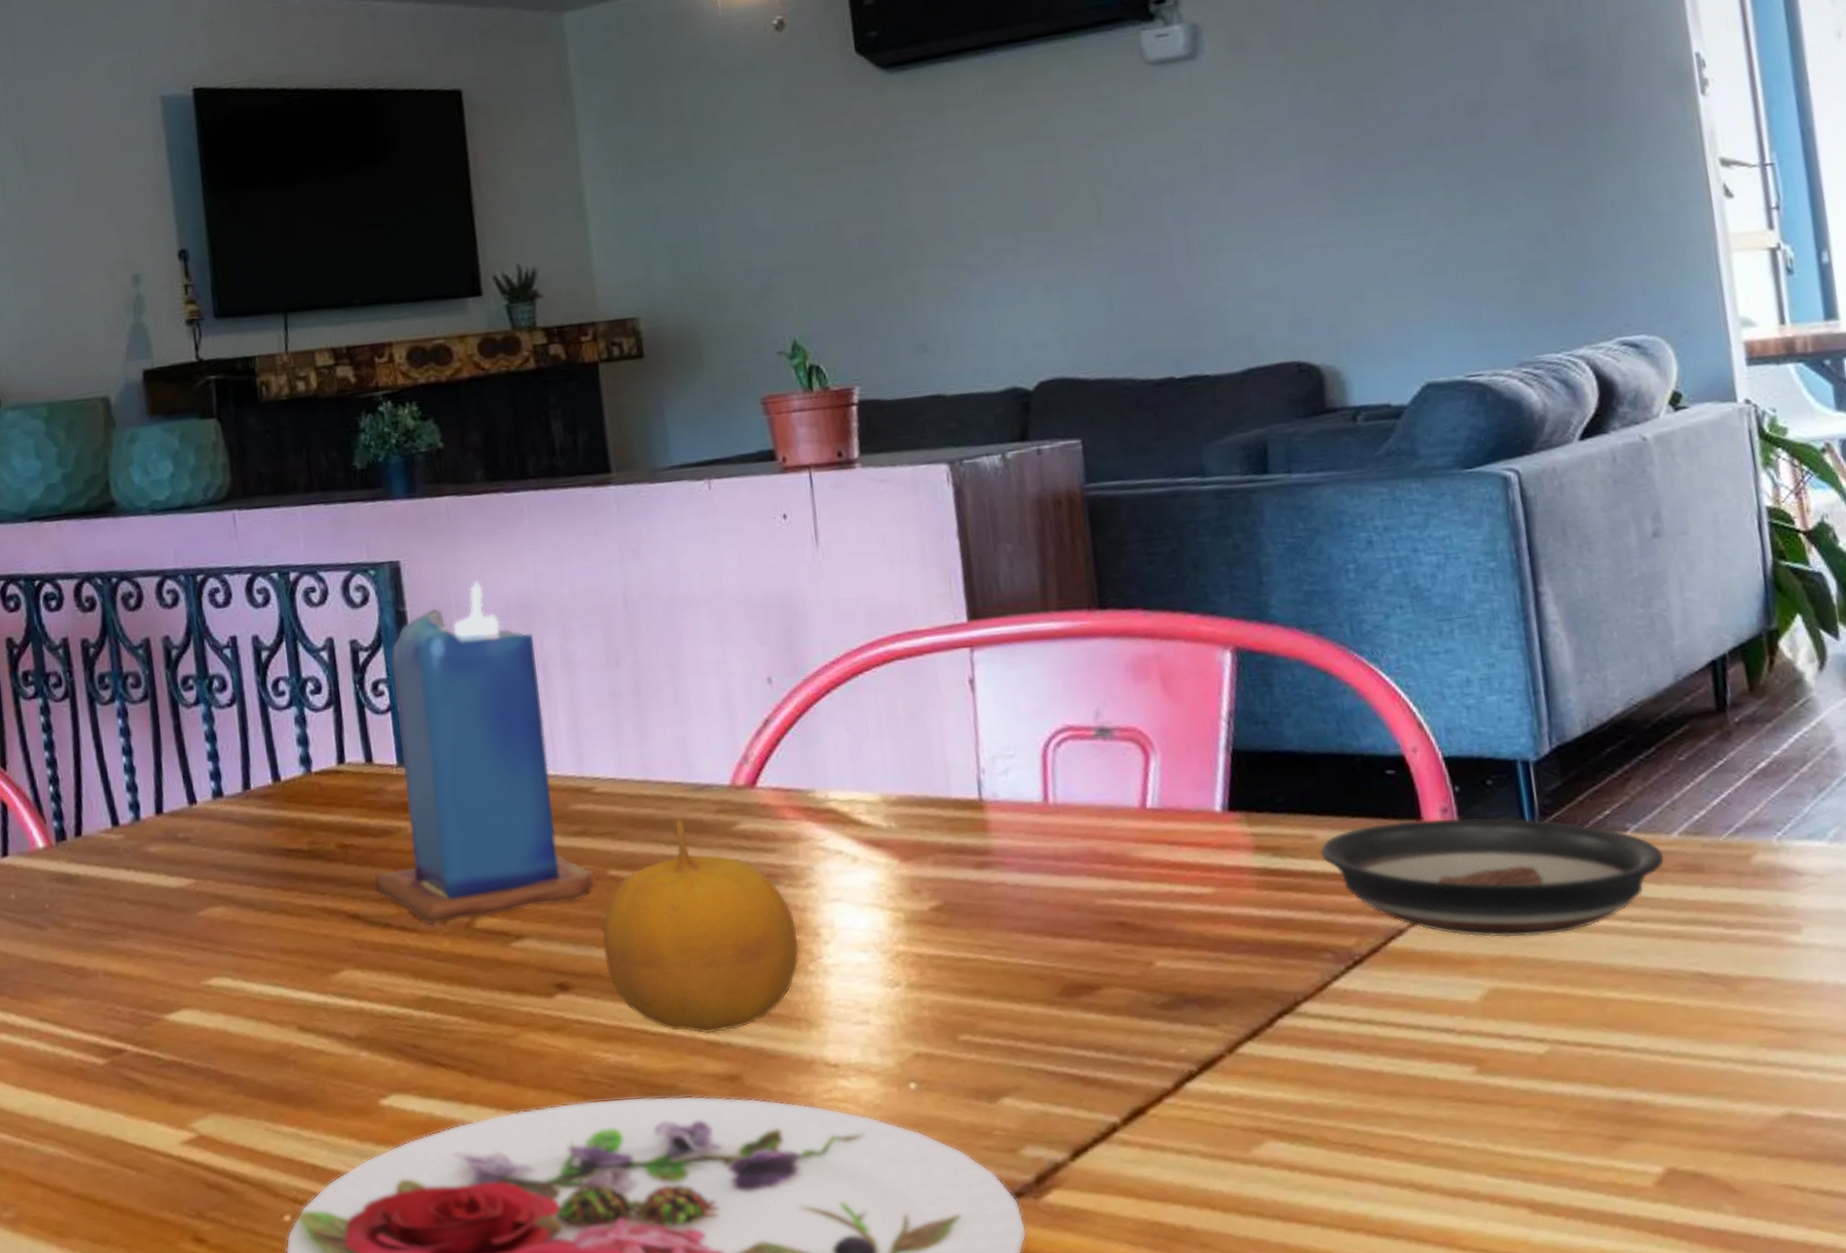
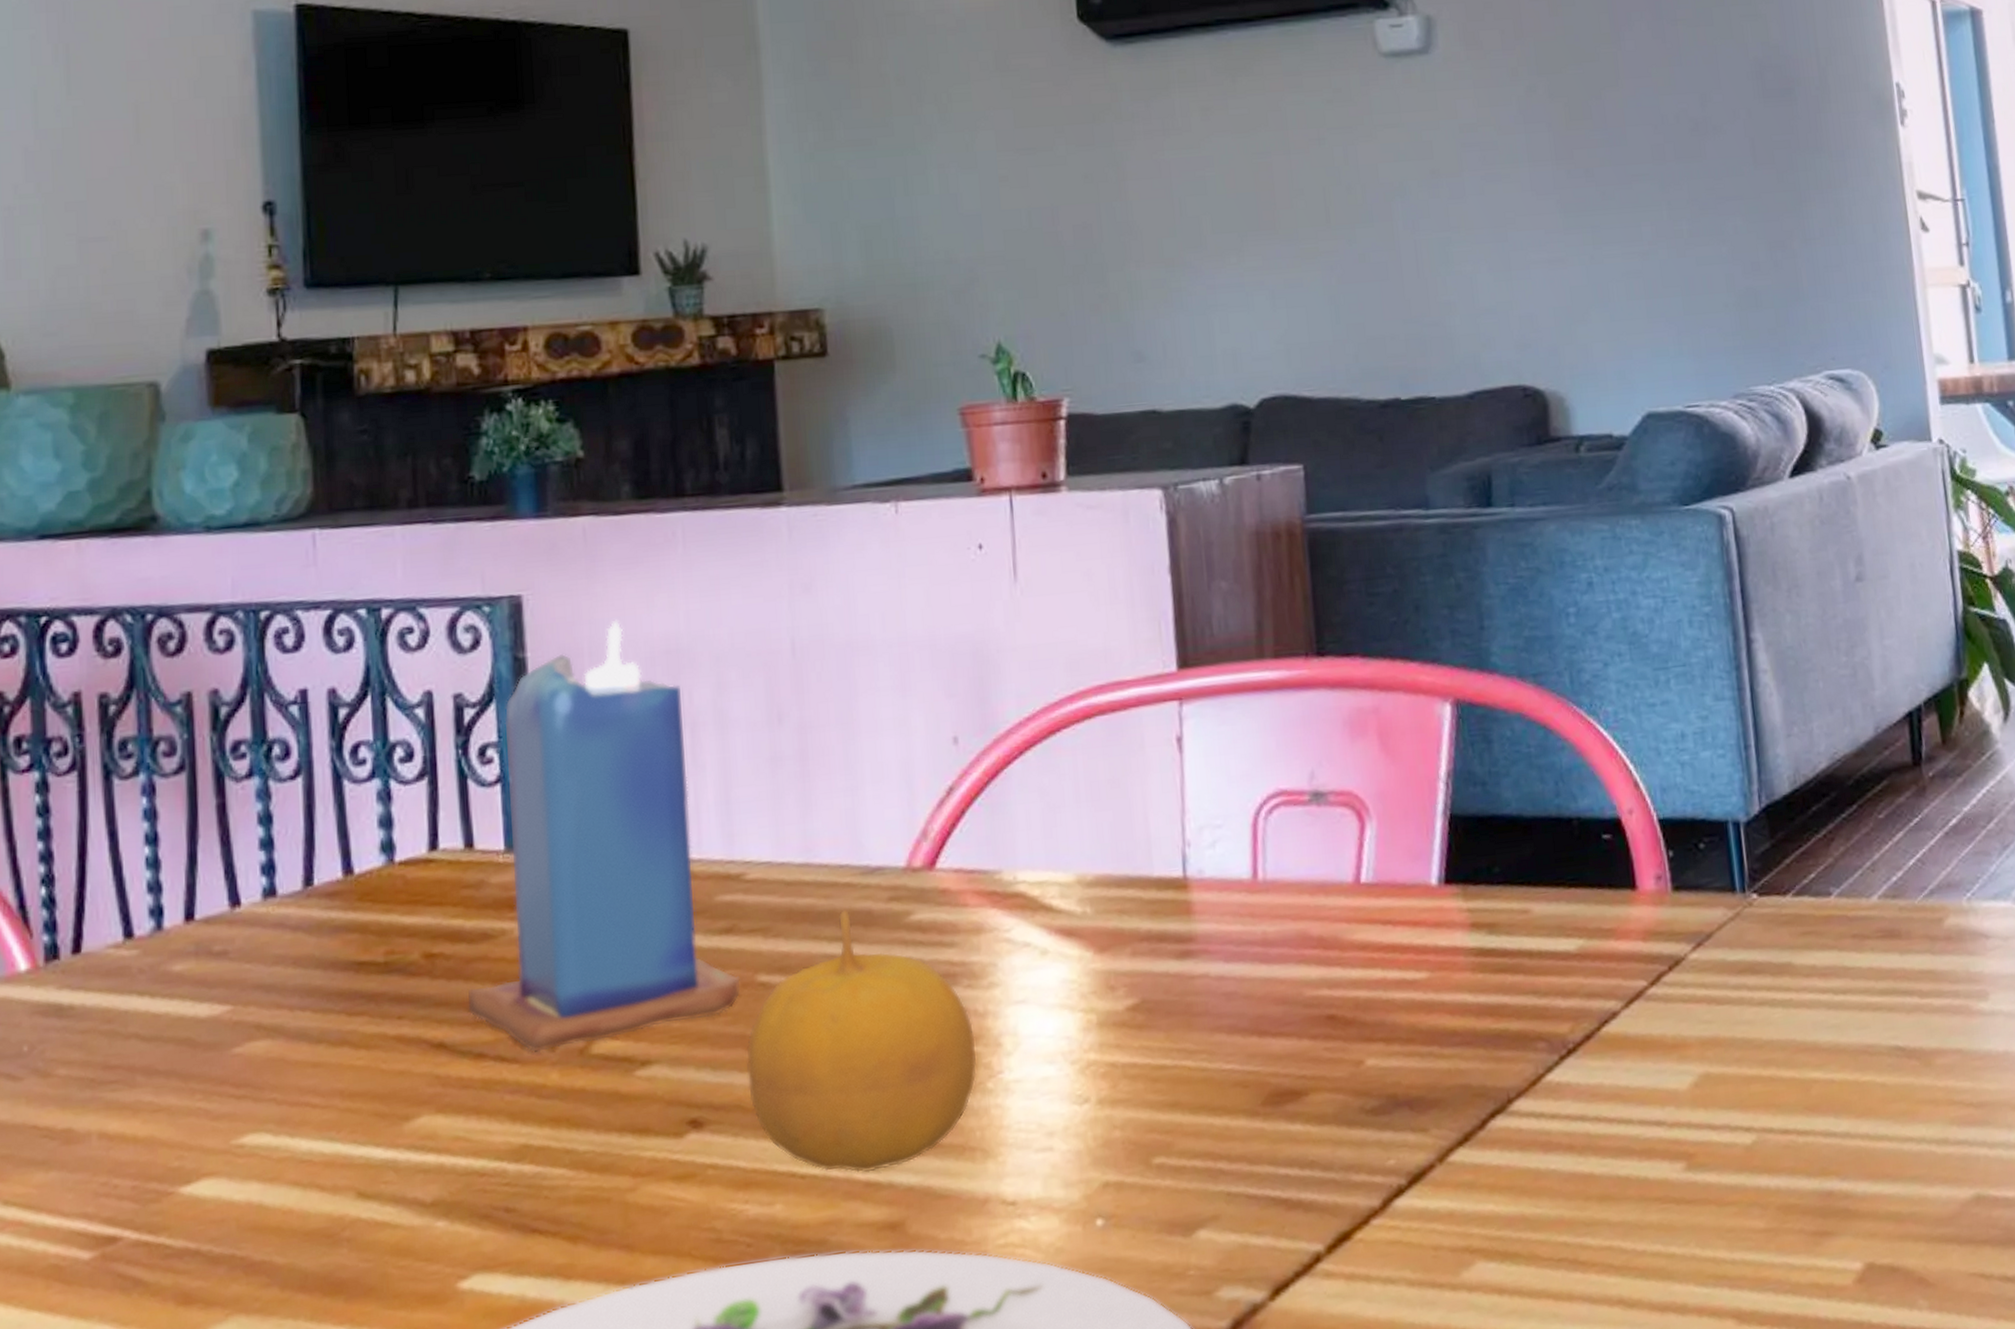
saucer: present [1320,817,1665,938] -> none [1536,884,1865,1017]

